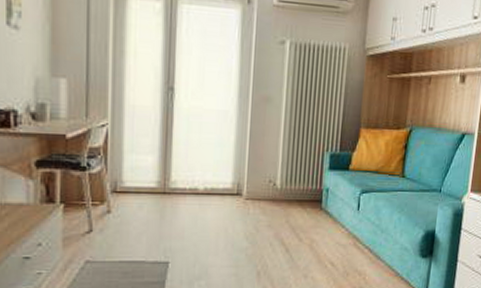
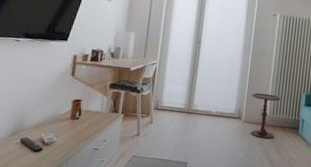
side table: none [254,157,296,220] -> present [250,93,281,140]

